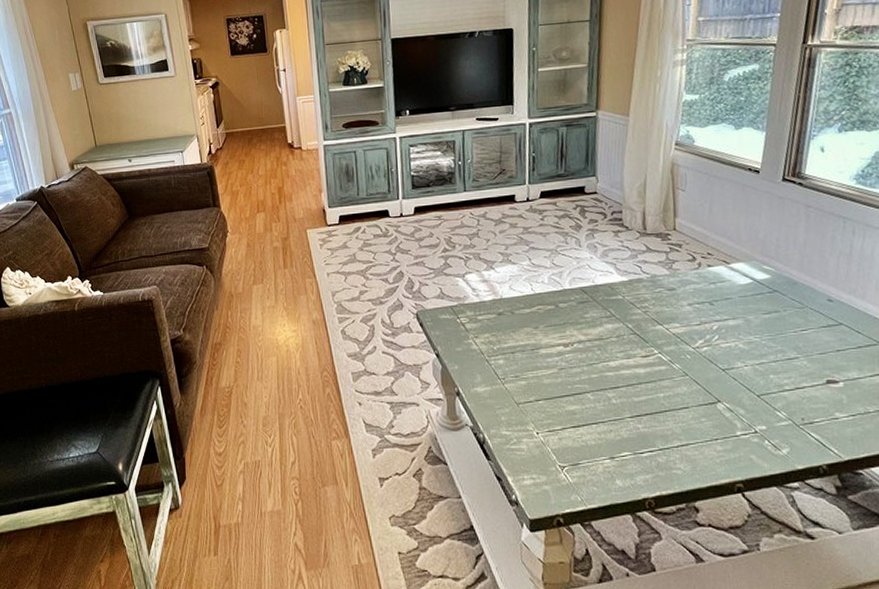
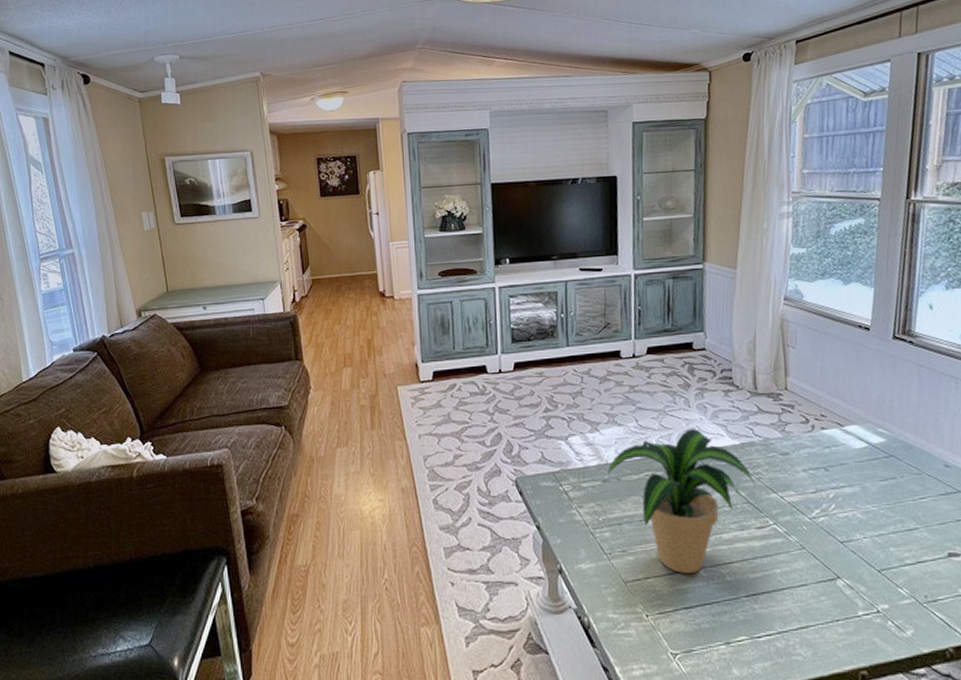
potted plant: none [502,266,642,396] -> present [607,428,755,573]

